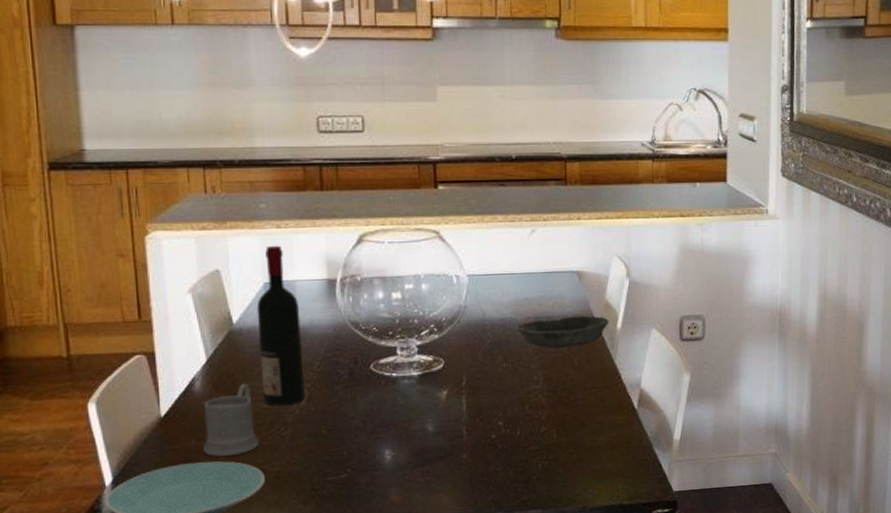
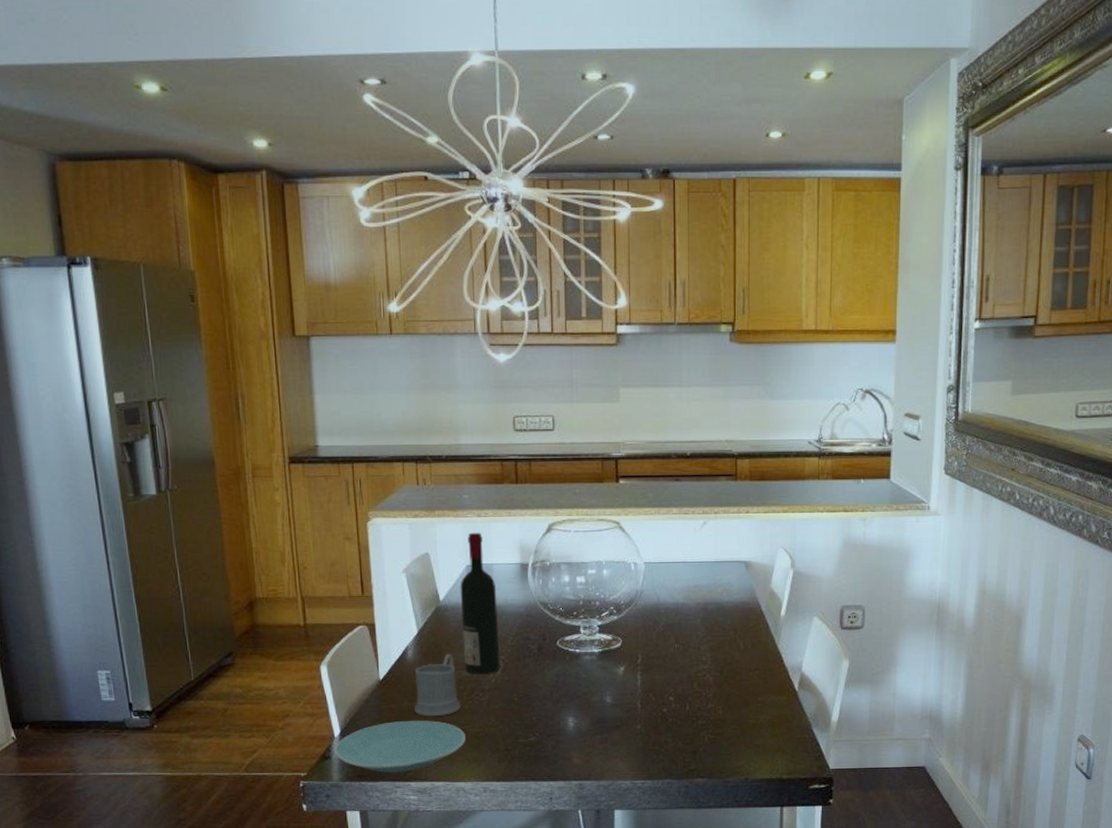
bowl: present [517,315,609,348] -> none [688,603,773,632]

